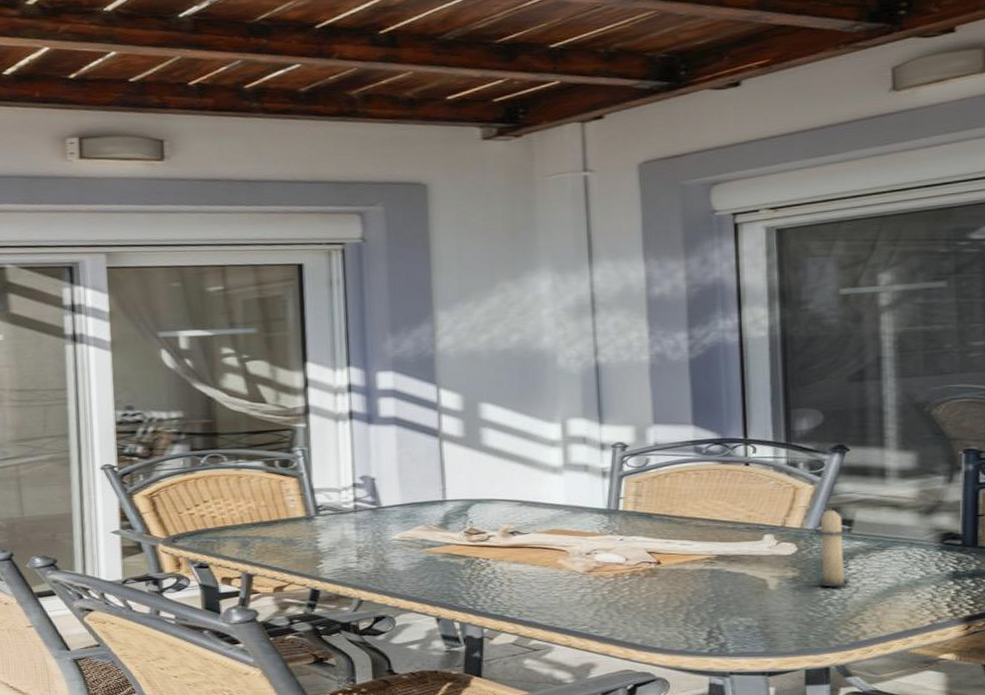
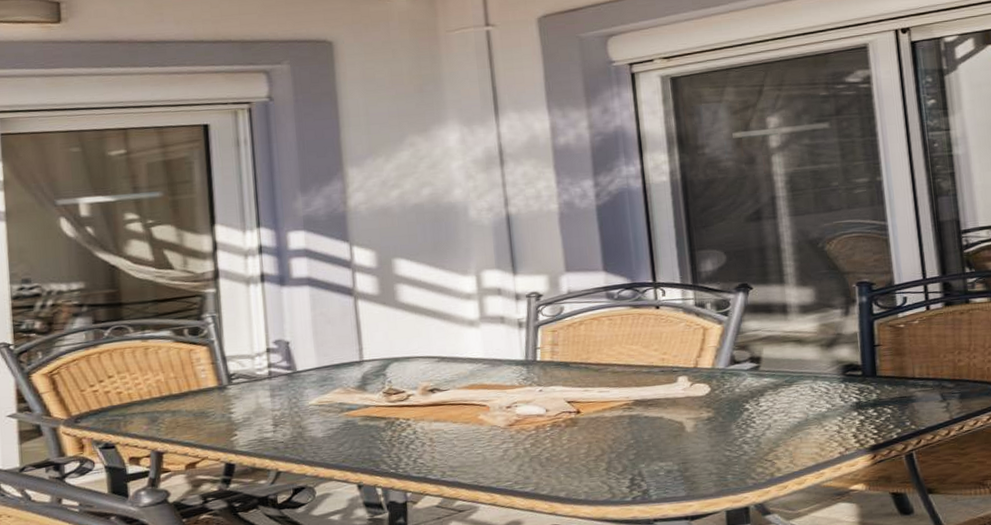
candle: present [814,507,850,587] -> none [725,346,762,426]

